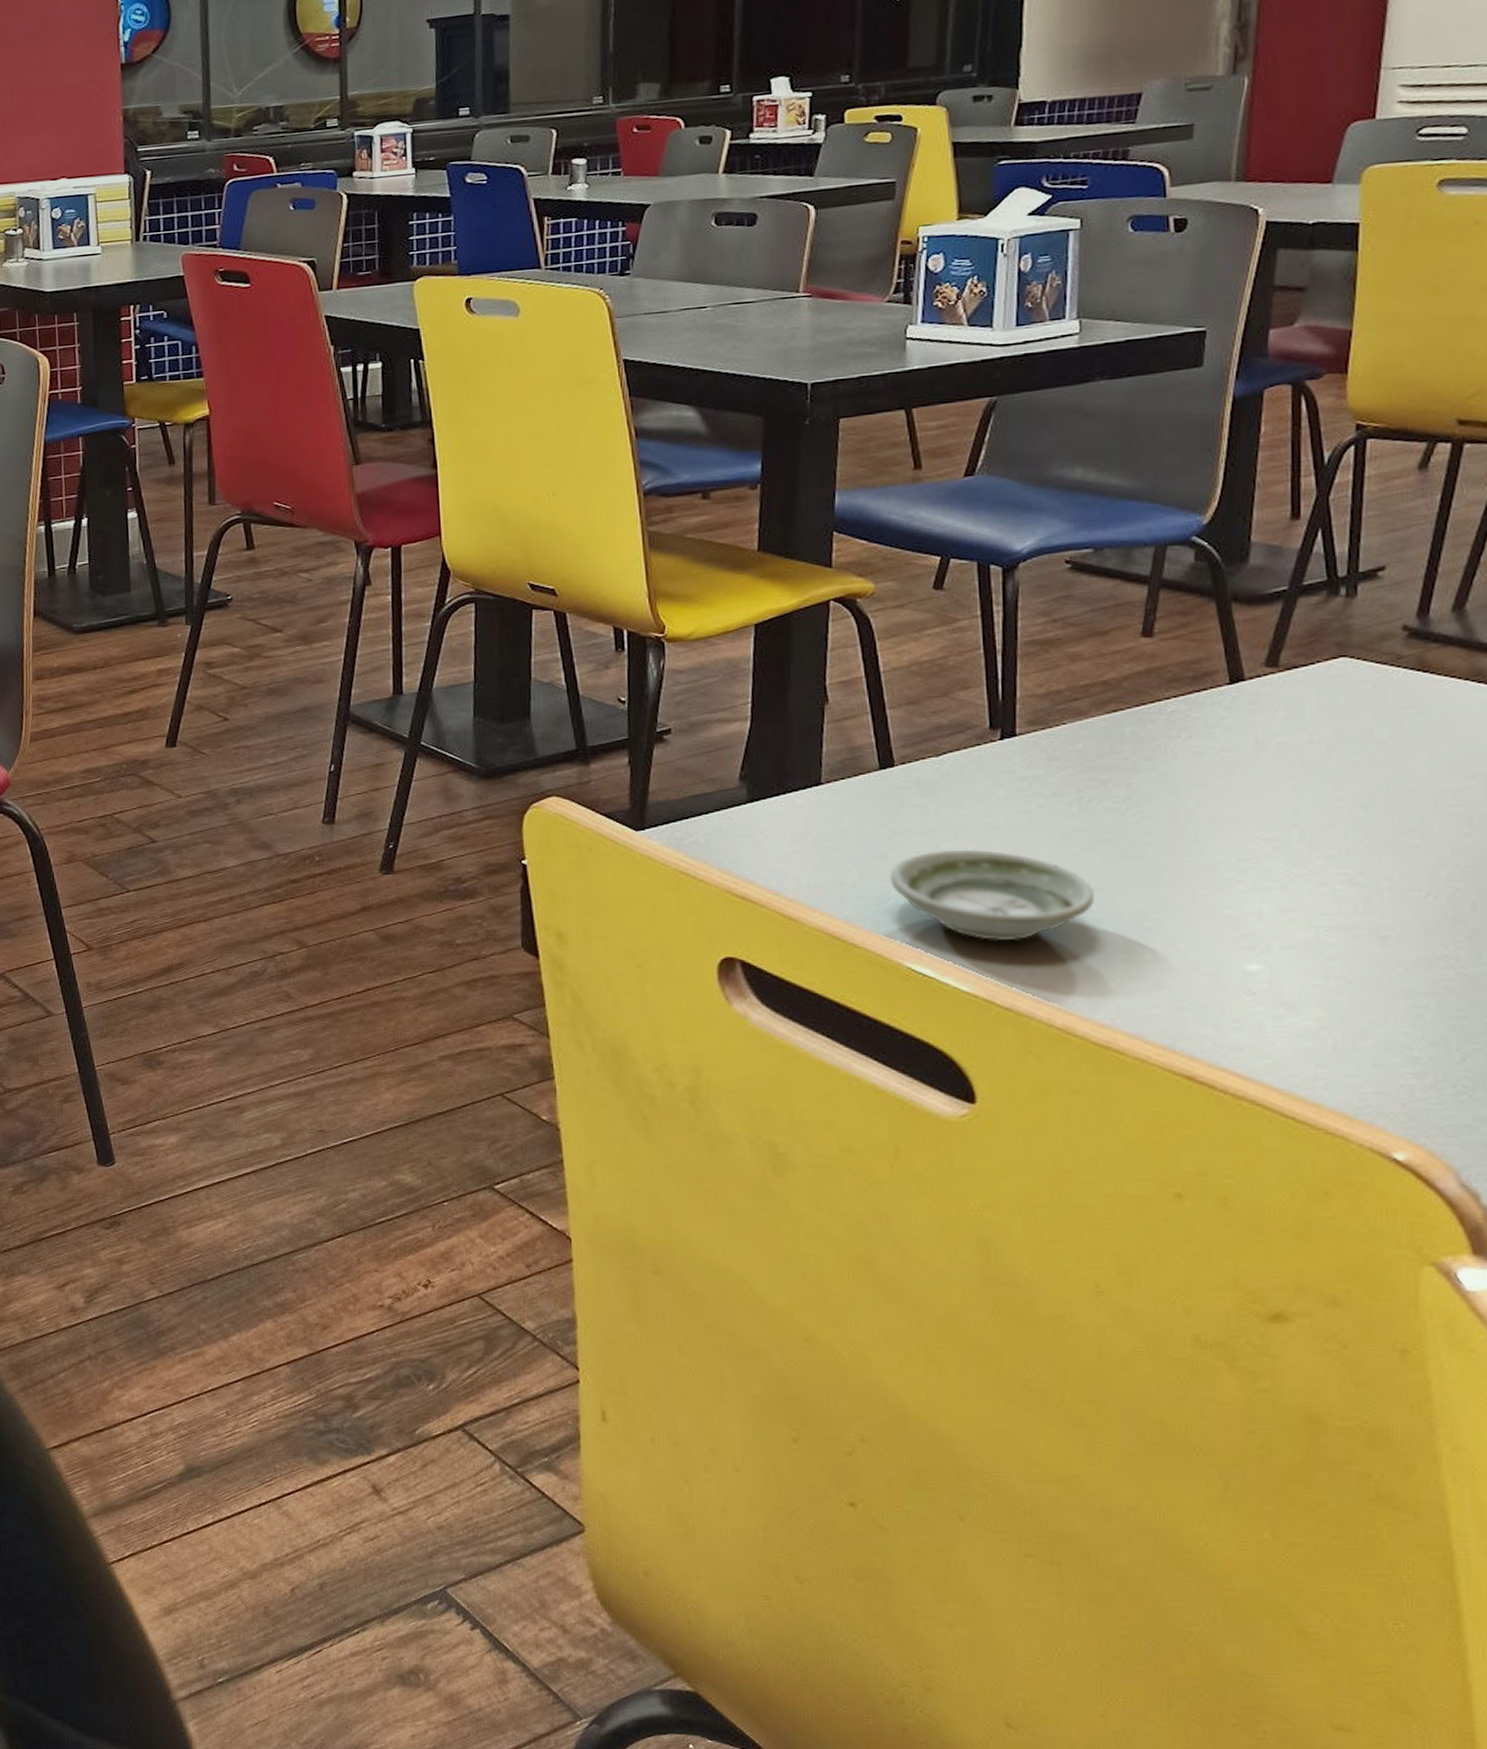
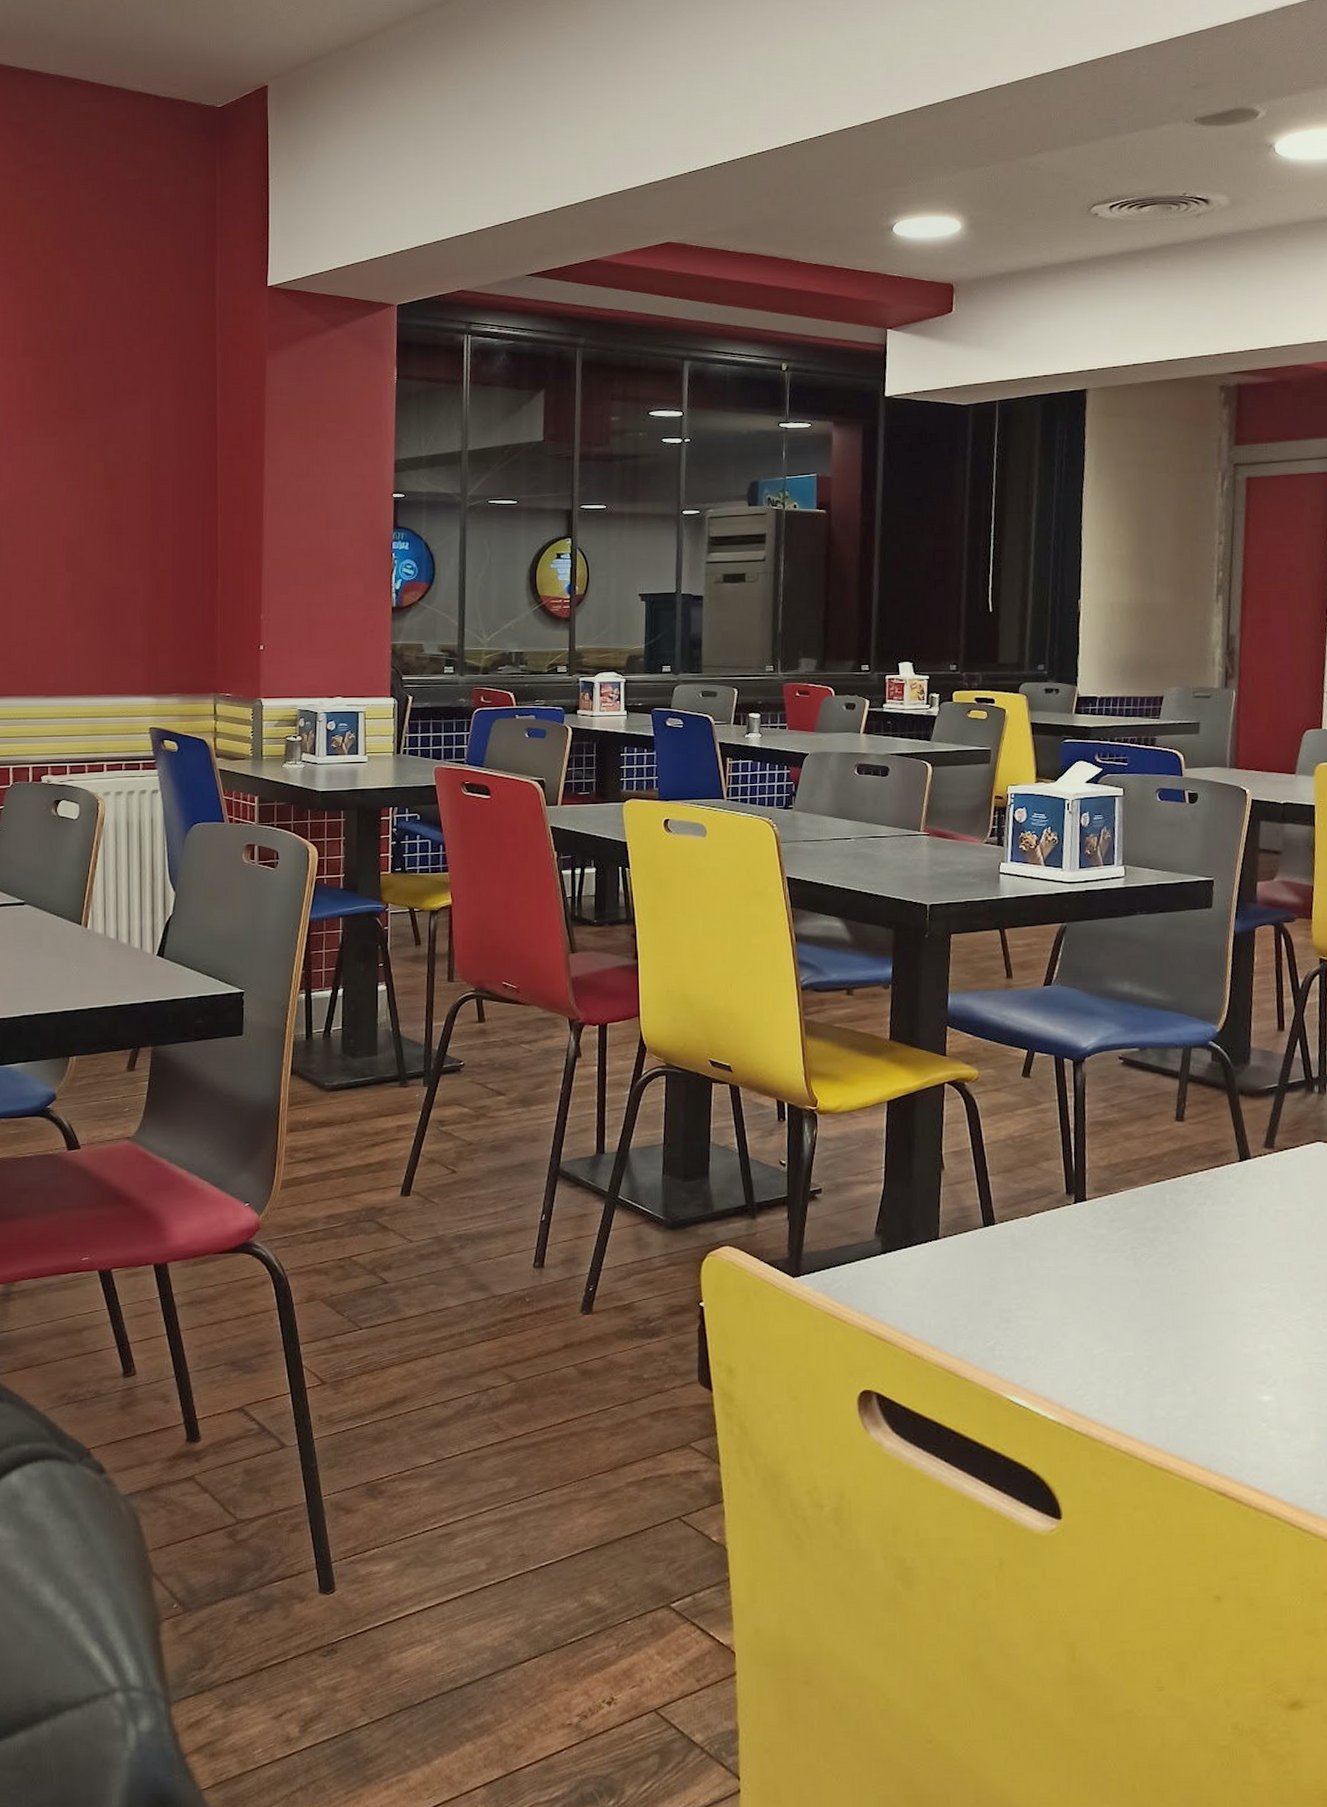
saucer: present [890,849,1095,940] -> none [992,1296,1148,1375]

